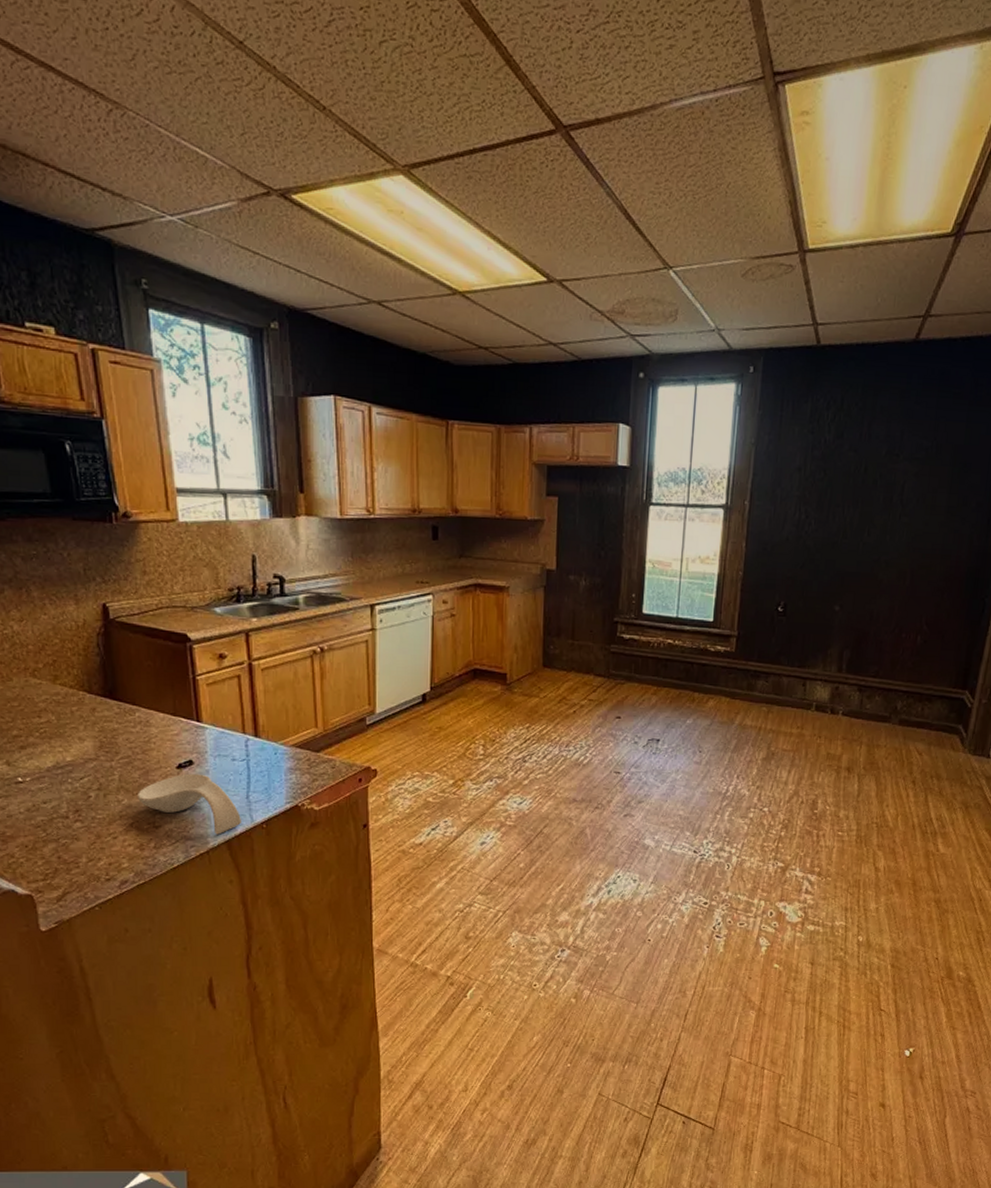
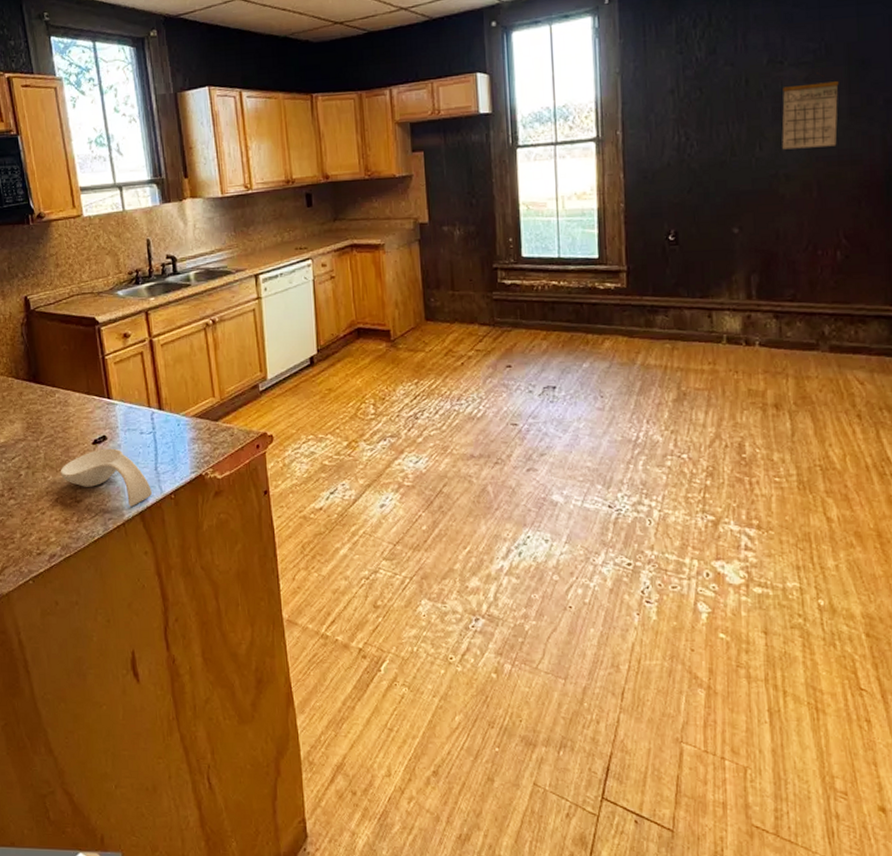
calendar: none [887,479,943,540] -> present [782,80,839,150]

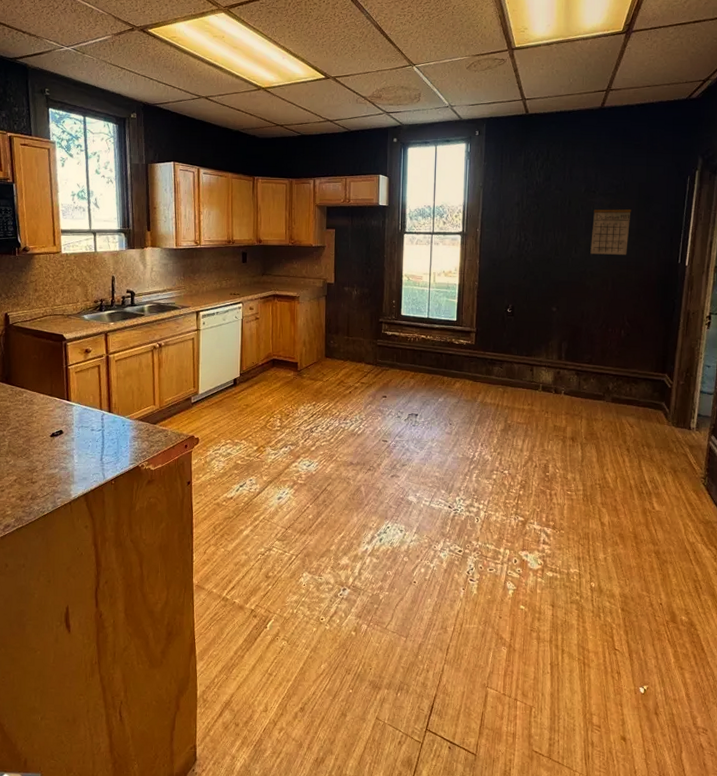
spoon rest: present [60,448,152,507] -> none [20,441,96,489]

